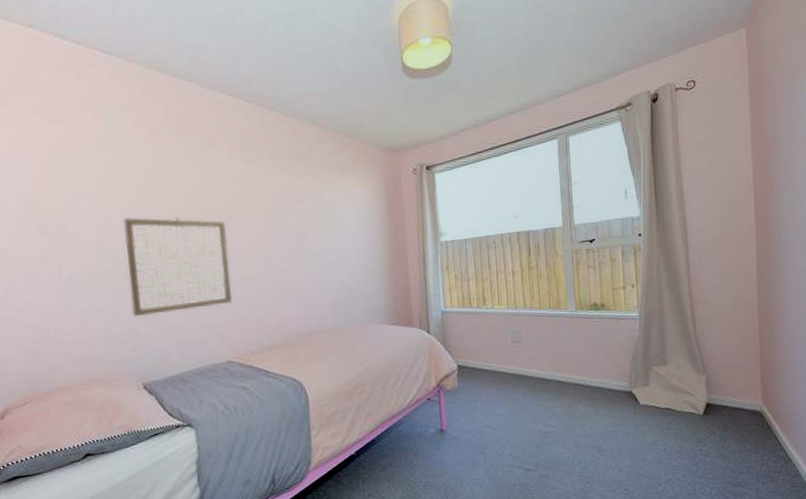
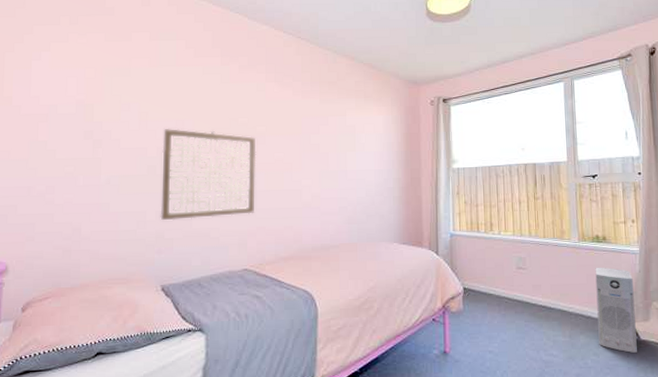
air purifier: none [593,335,636,418] -> present [595,267,637,353]

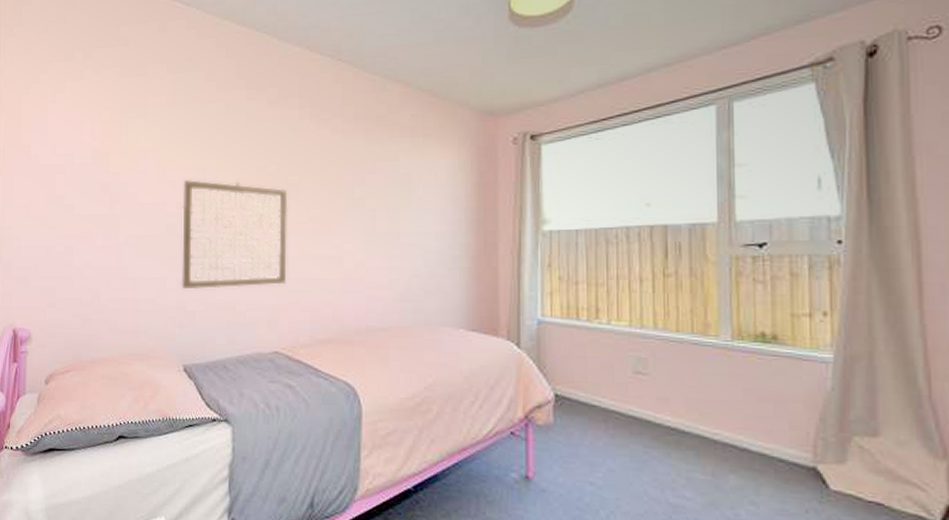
air purifier: present [595,267,637,353] -> none [757,378,823,508]

